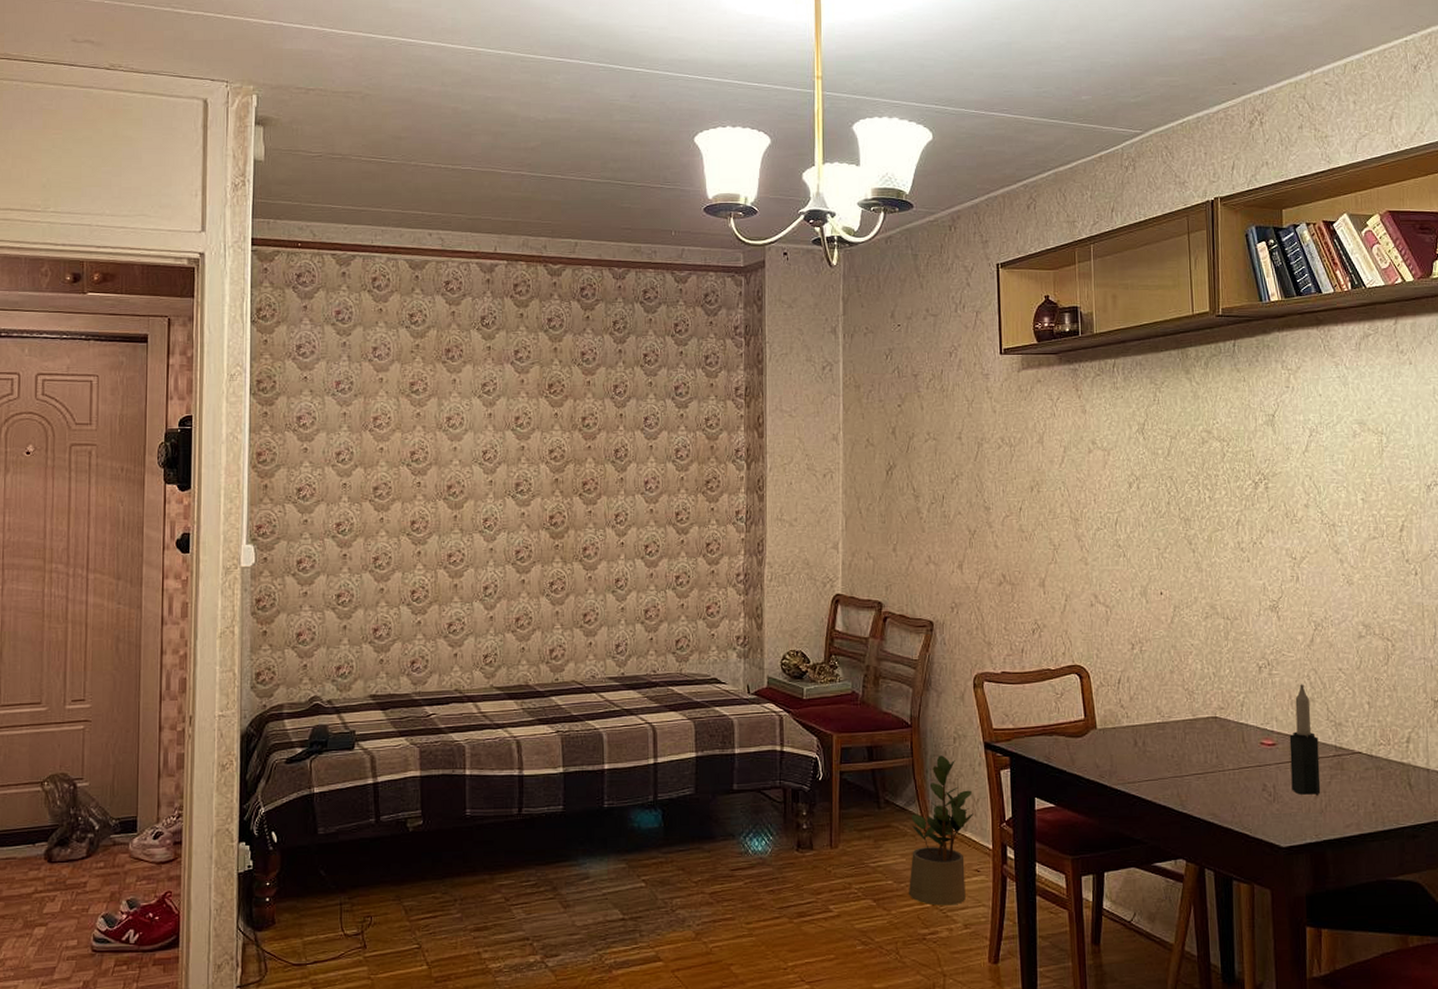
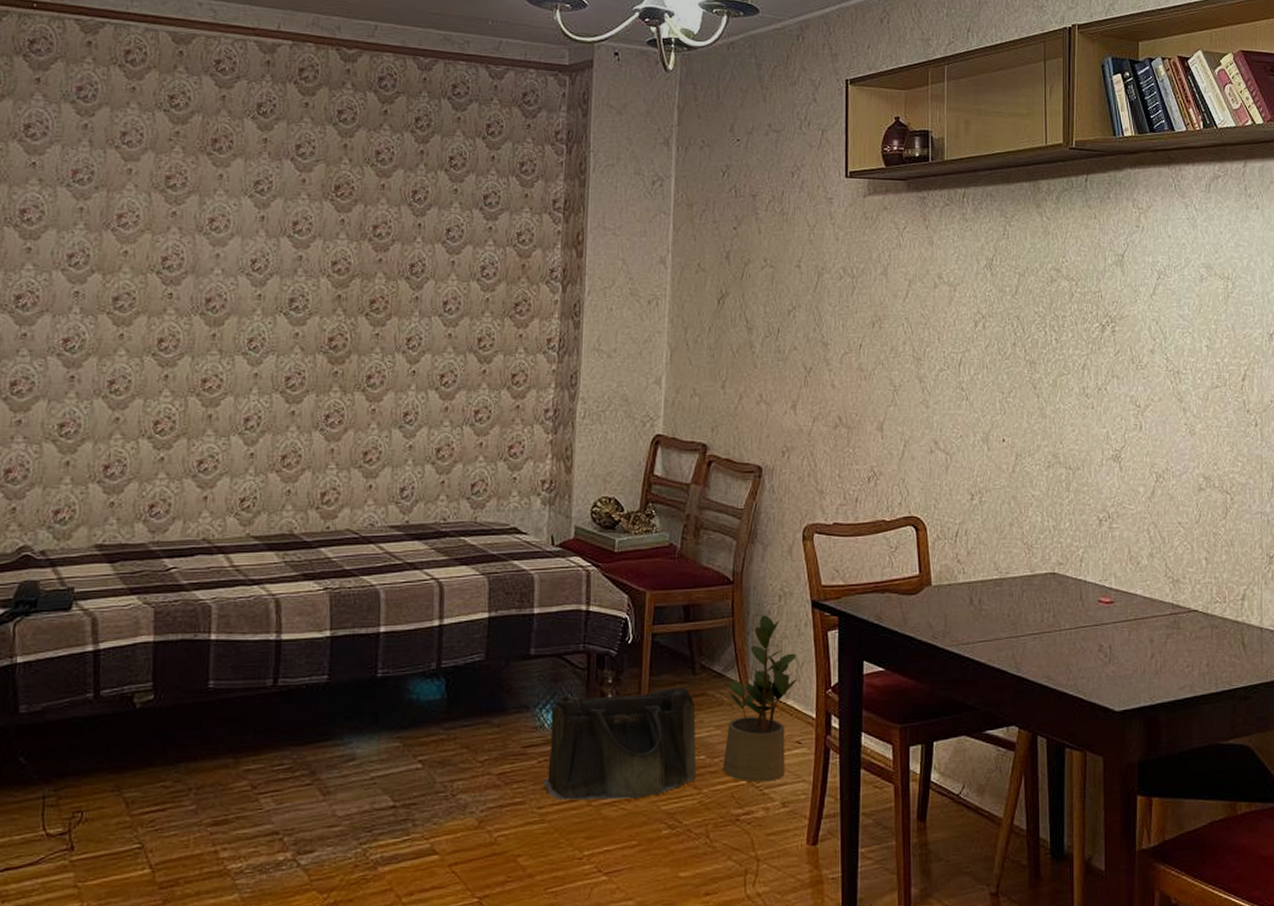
saddlebag: none [748,819,885,919] -> present [542,687,696,801]
candle: present [1289,684,1321,795] -> none [1127,538,1156,655]

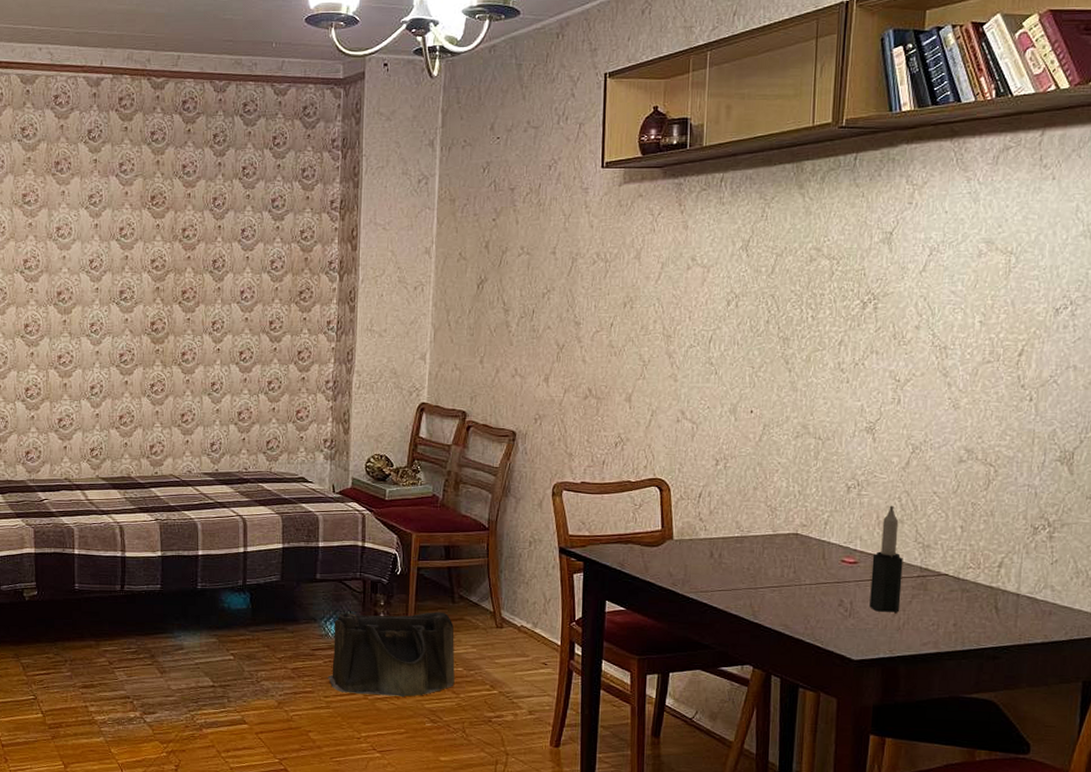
potted plant: present [722,615,797,783] -> none [476,557,544,693]
candle: none [1127,538,1156,655] -> present [869,505,903,612]

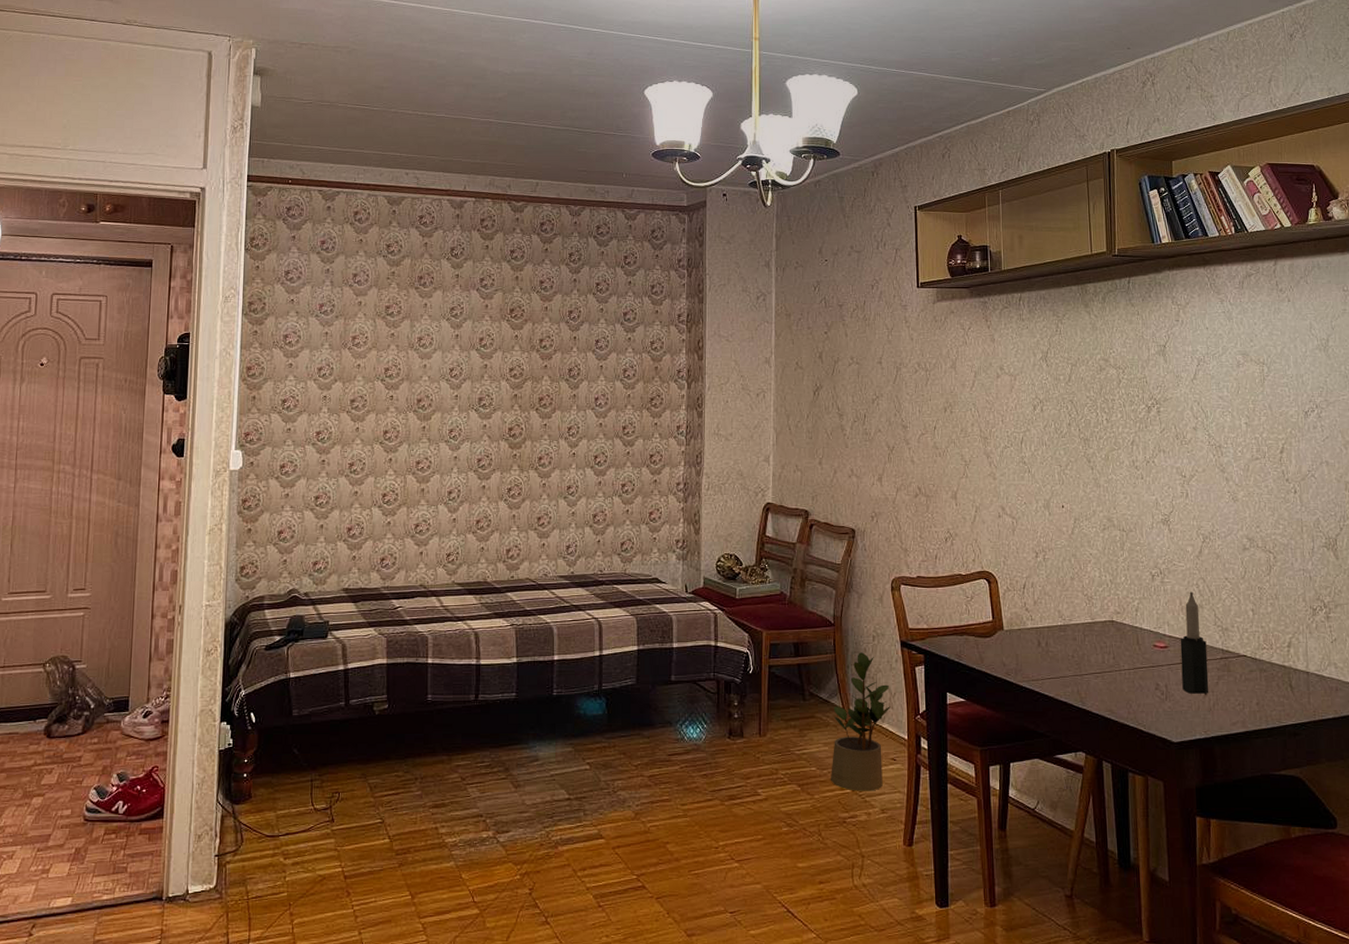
saddlebag: present [327,612,455,698] -> none [684,710,809,802]
potted plant: none [476,557,544,693] -> present [830,652,890,791]

